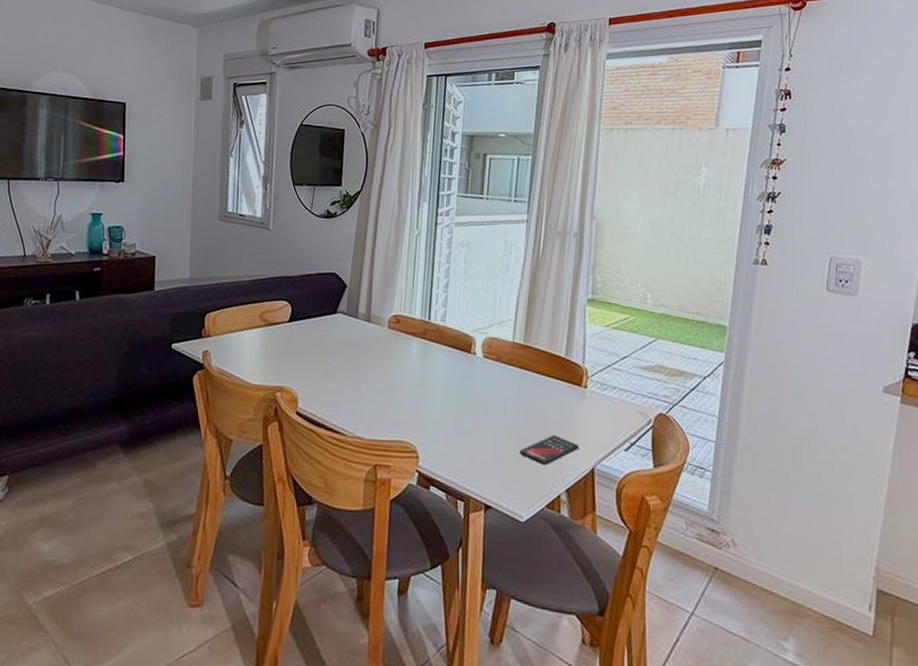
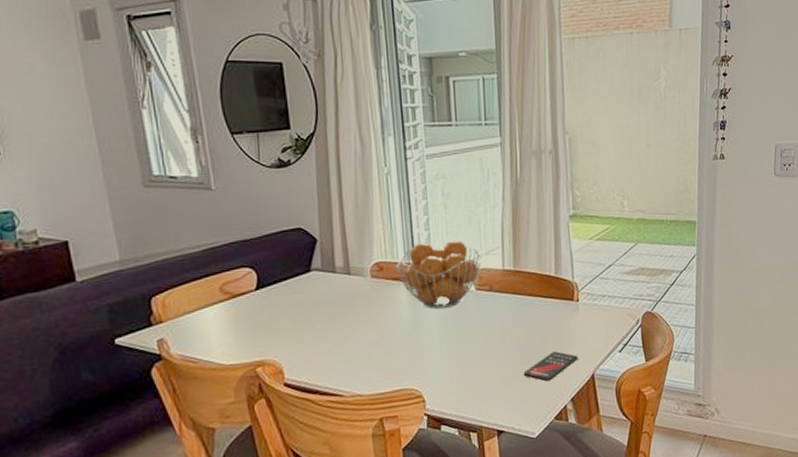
fruit basket: none [411,303,493,370] -> present [395,239,482,309]

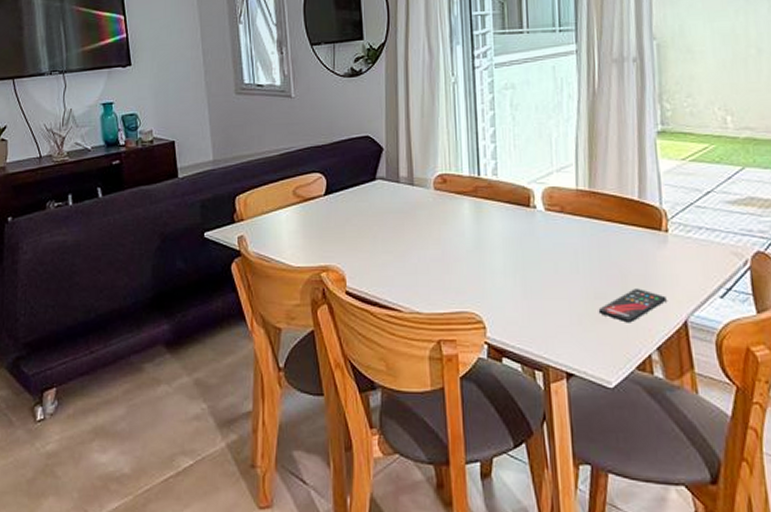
fruit basket: present [395,239,482,309] -> none [458,154,552,228]

